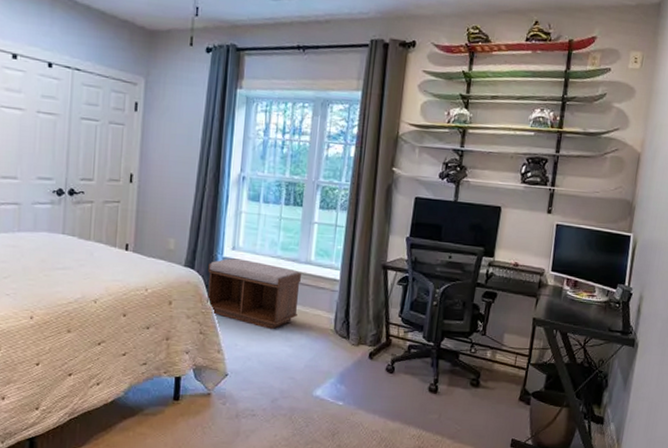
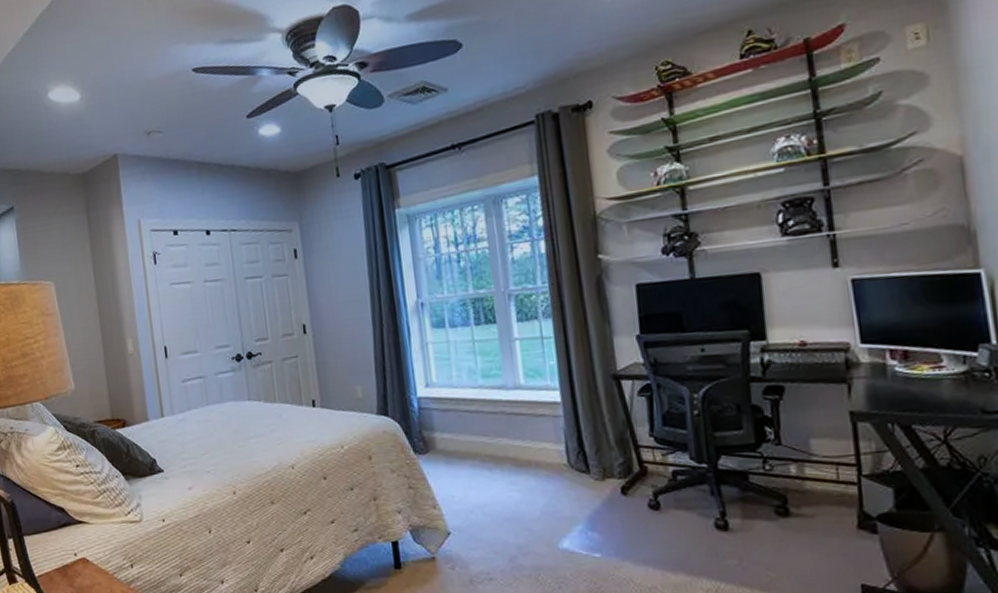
bench: present [207,258,301,330] -> none [403,396,518,474]

